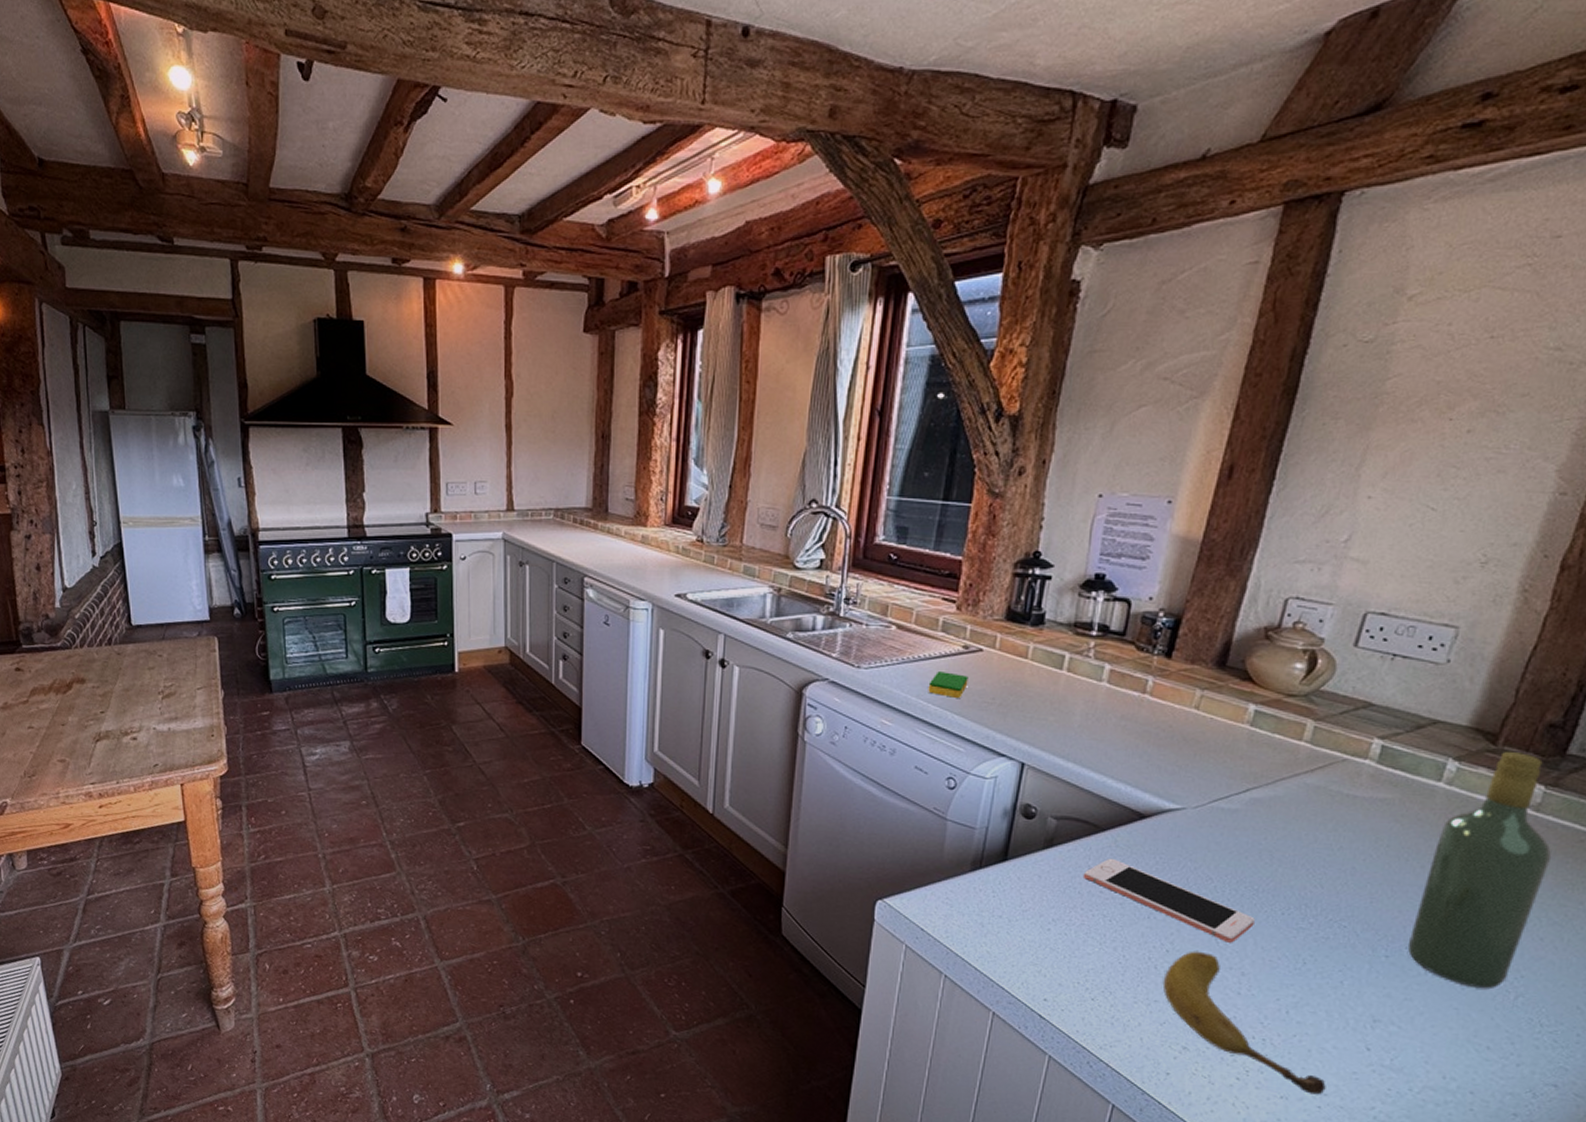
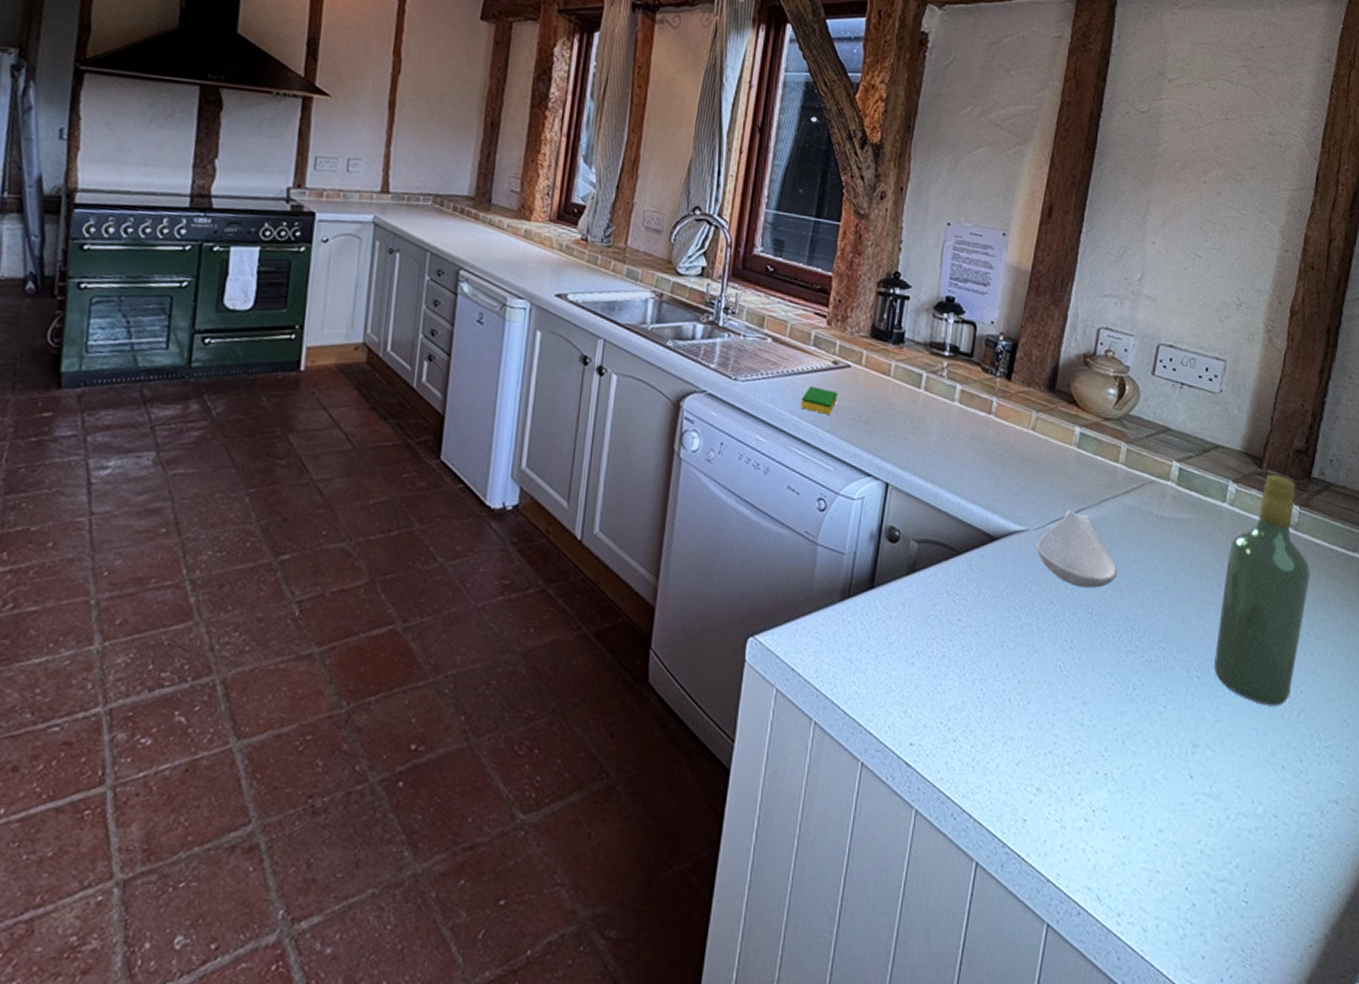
cell phone: present [1084,858,1255,943] -> none [944,583,1091,670]
fruit: present [1162,951,1326,1095] -> none [1016,680,1160,831]
spoon rest: none [1193,789,1293,866] -> present [1036,510,1117,588]

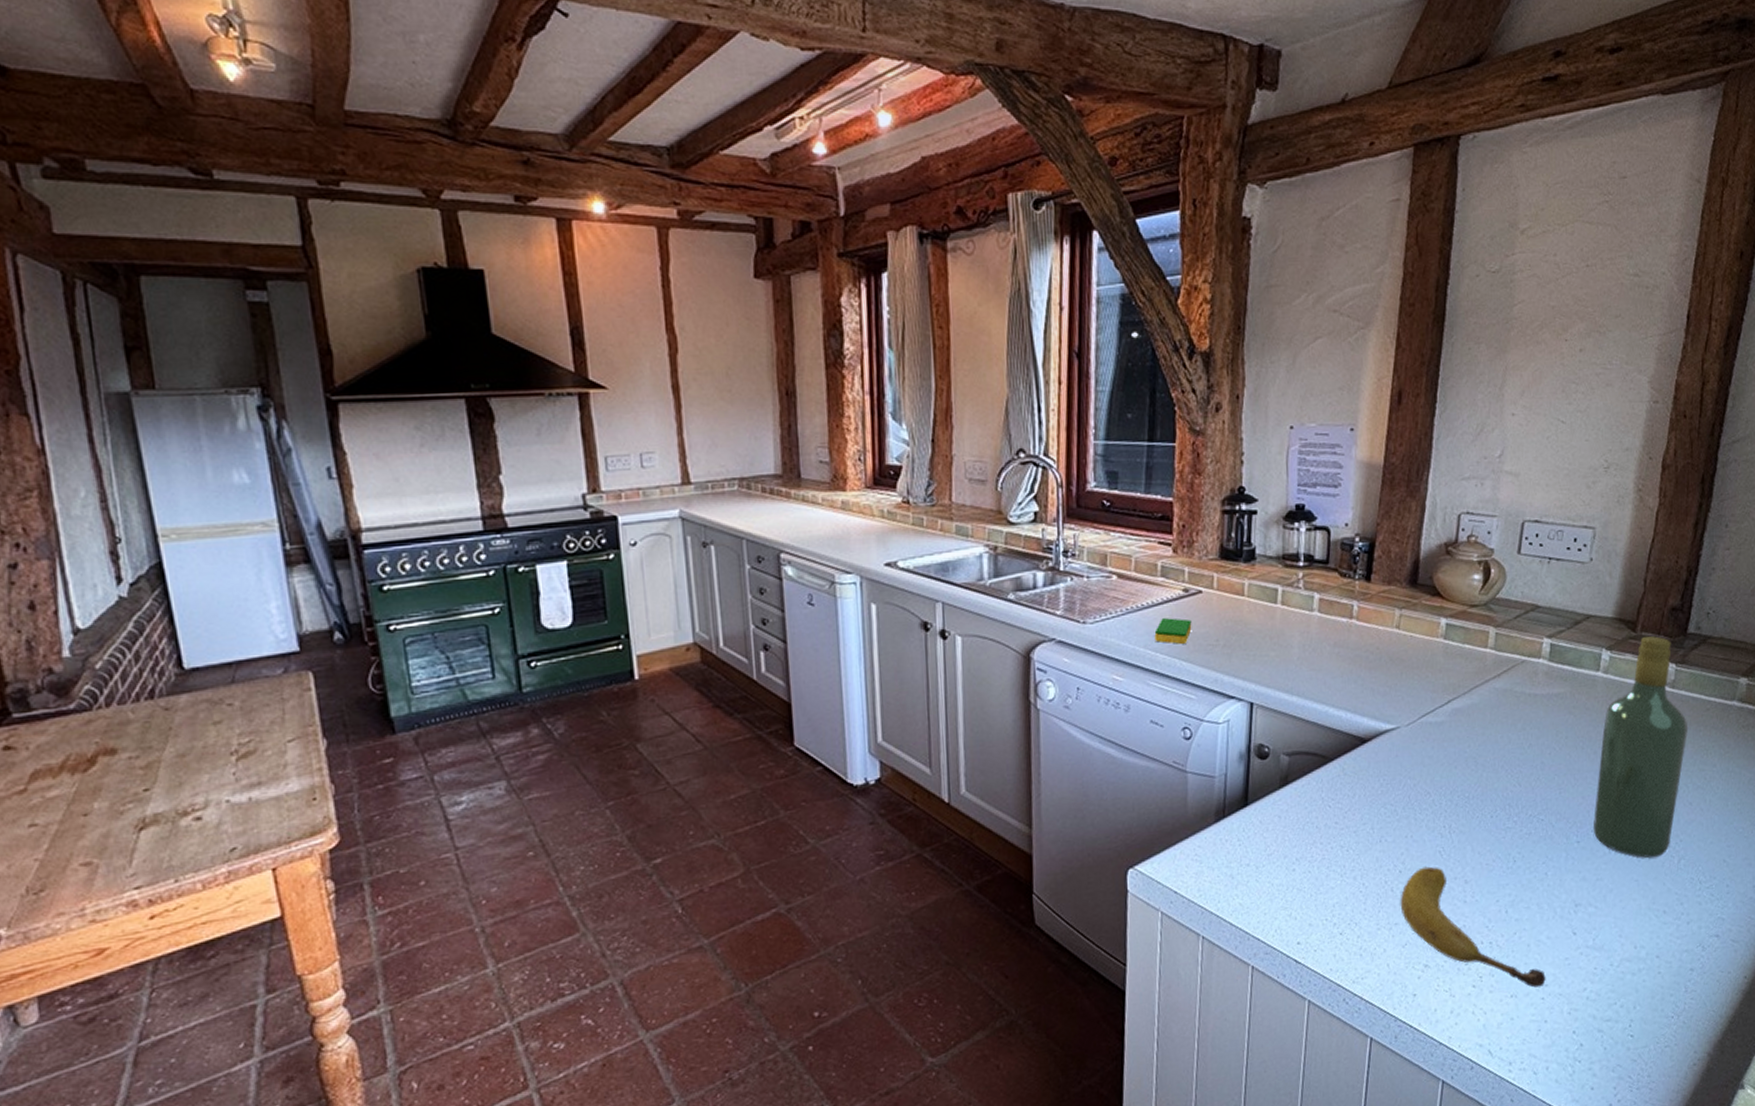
fruit: none [1016,680,1160,831] -> present [1400,866,1546,988]
spoon rest: present [1036,510,1117,588] -> none [1408,701,1492,775]

